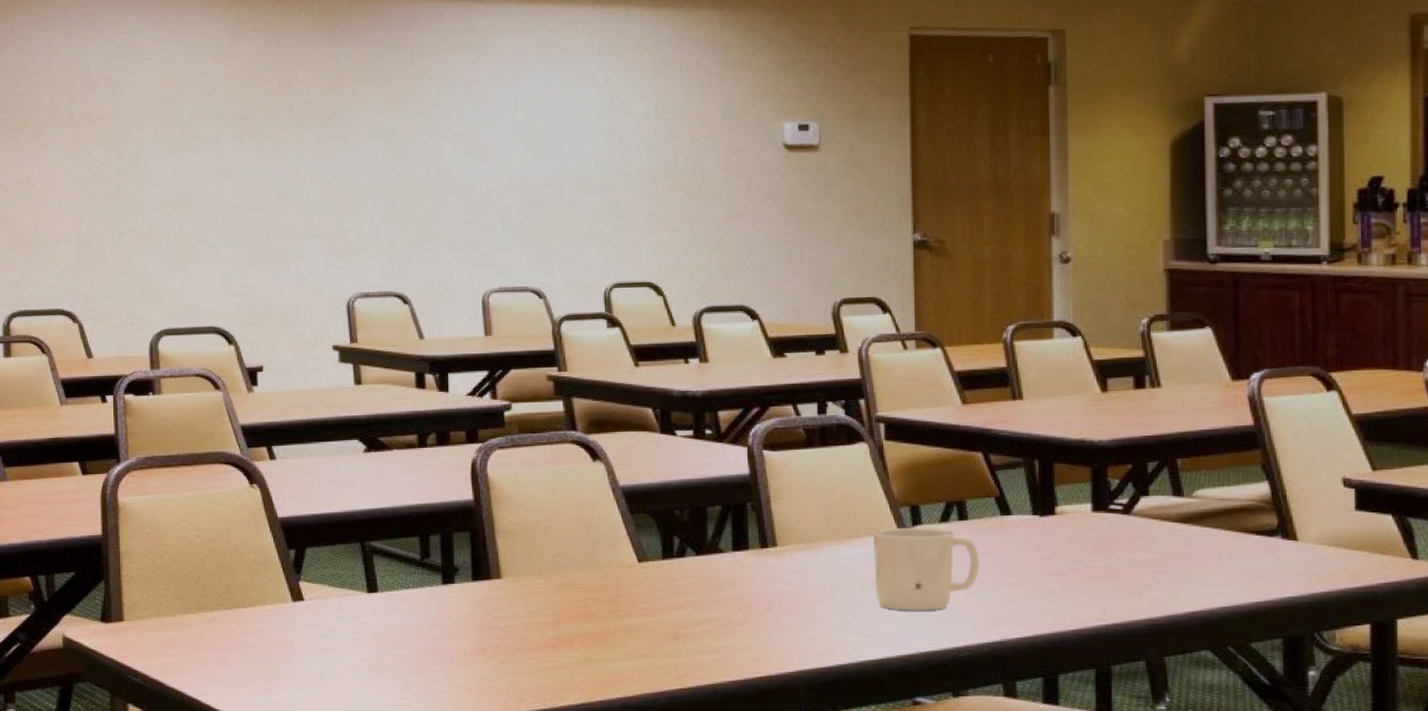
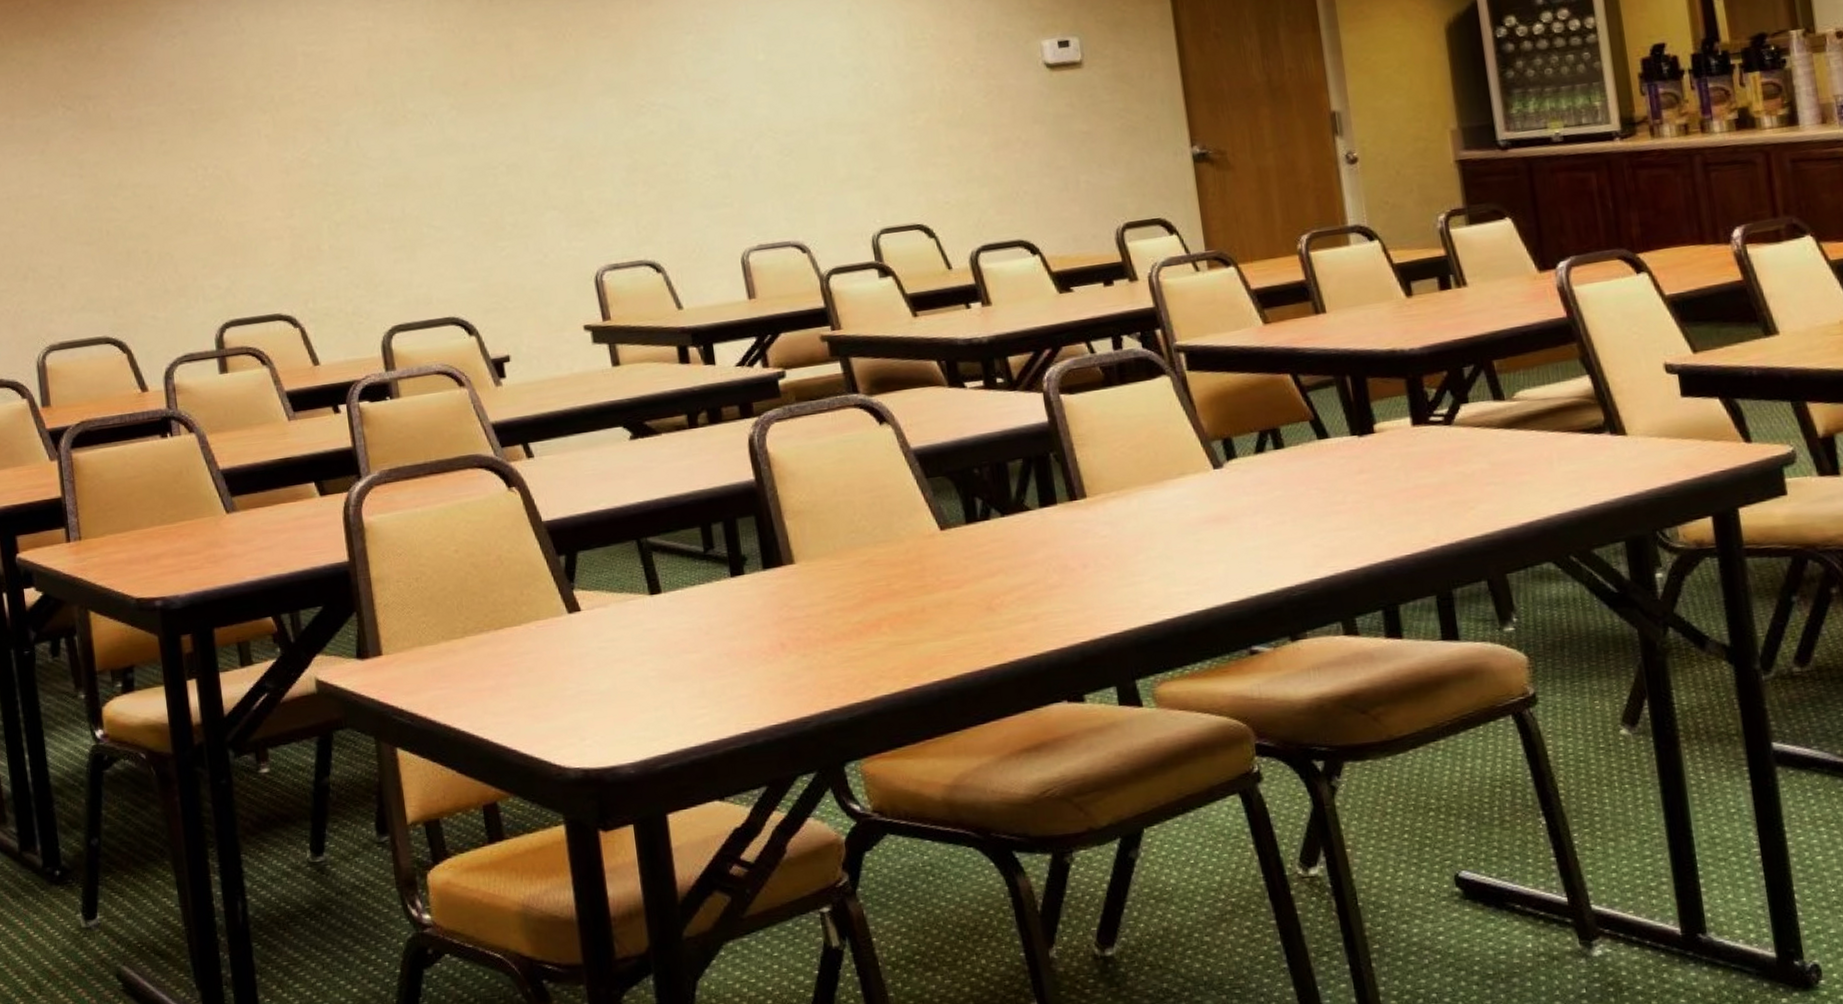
mug: present [872,527,980,611] -> none [1187,460,1303,554]

